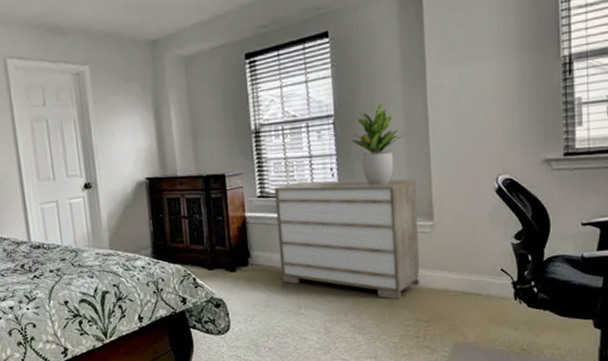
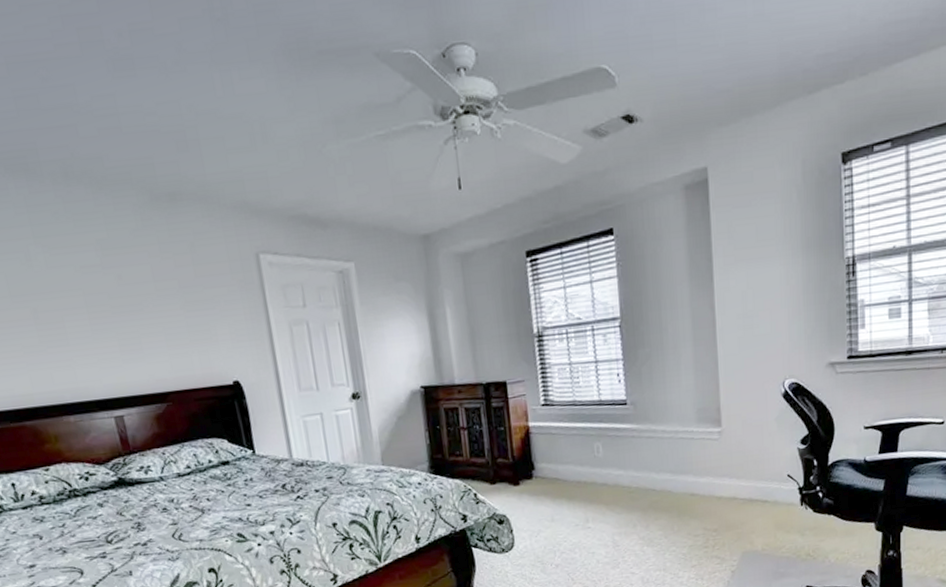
dresser: present [274,179,421,300] -> none [558,384,709,510]
potted plant: present [352,102,405,185] -> none [639,304,692,391]

